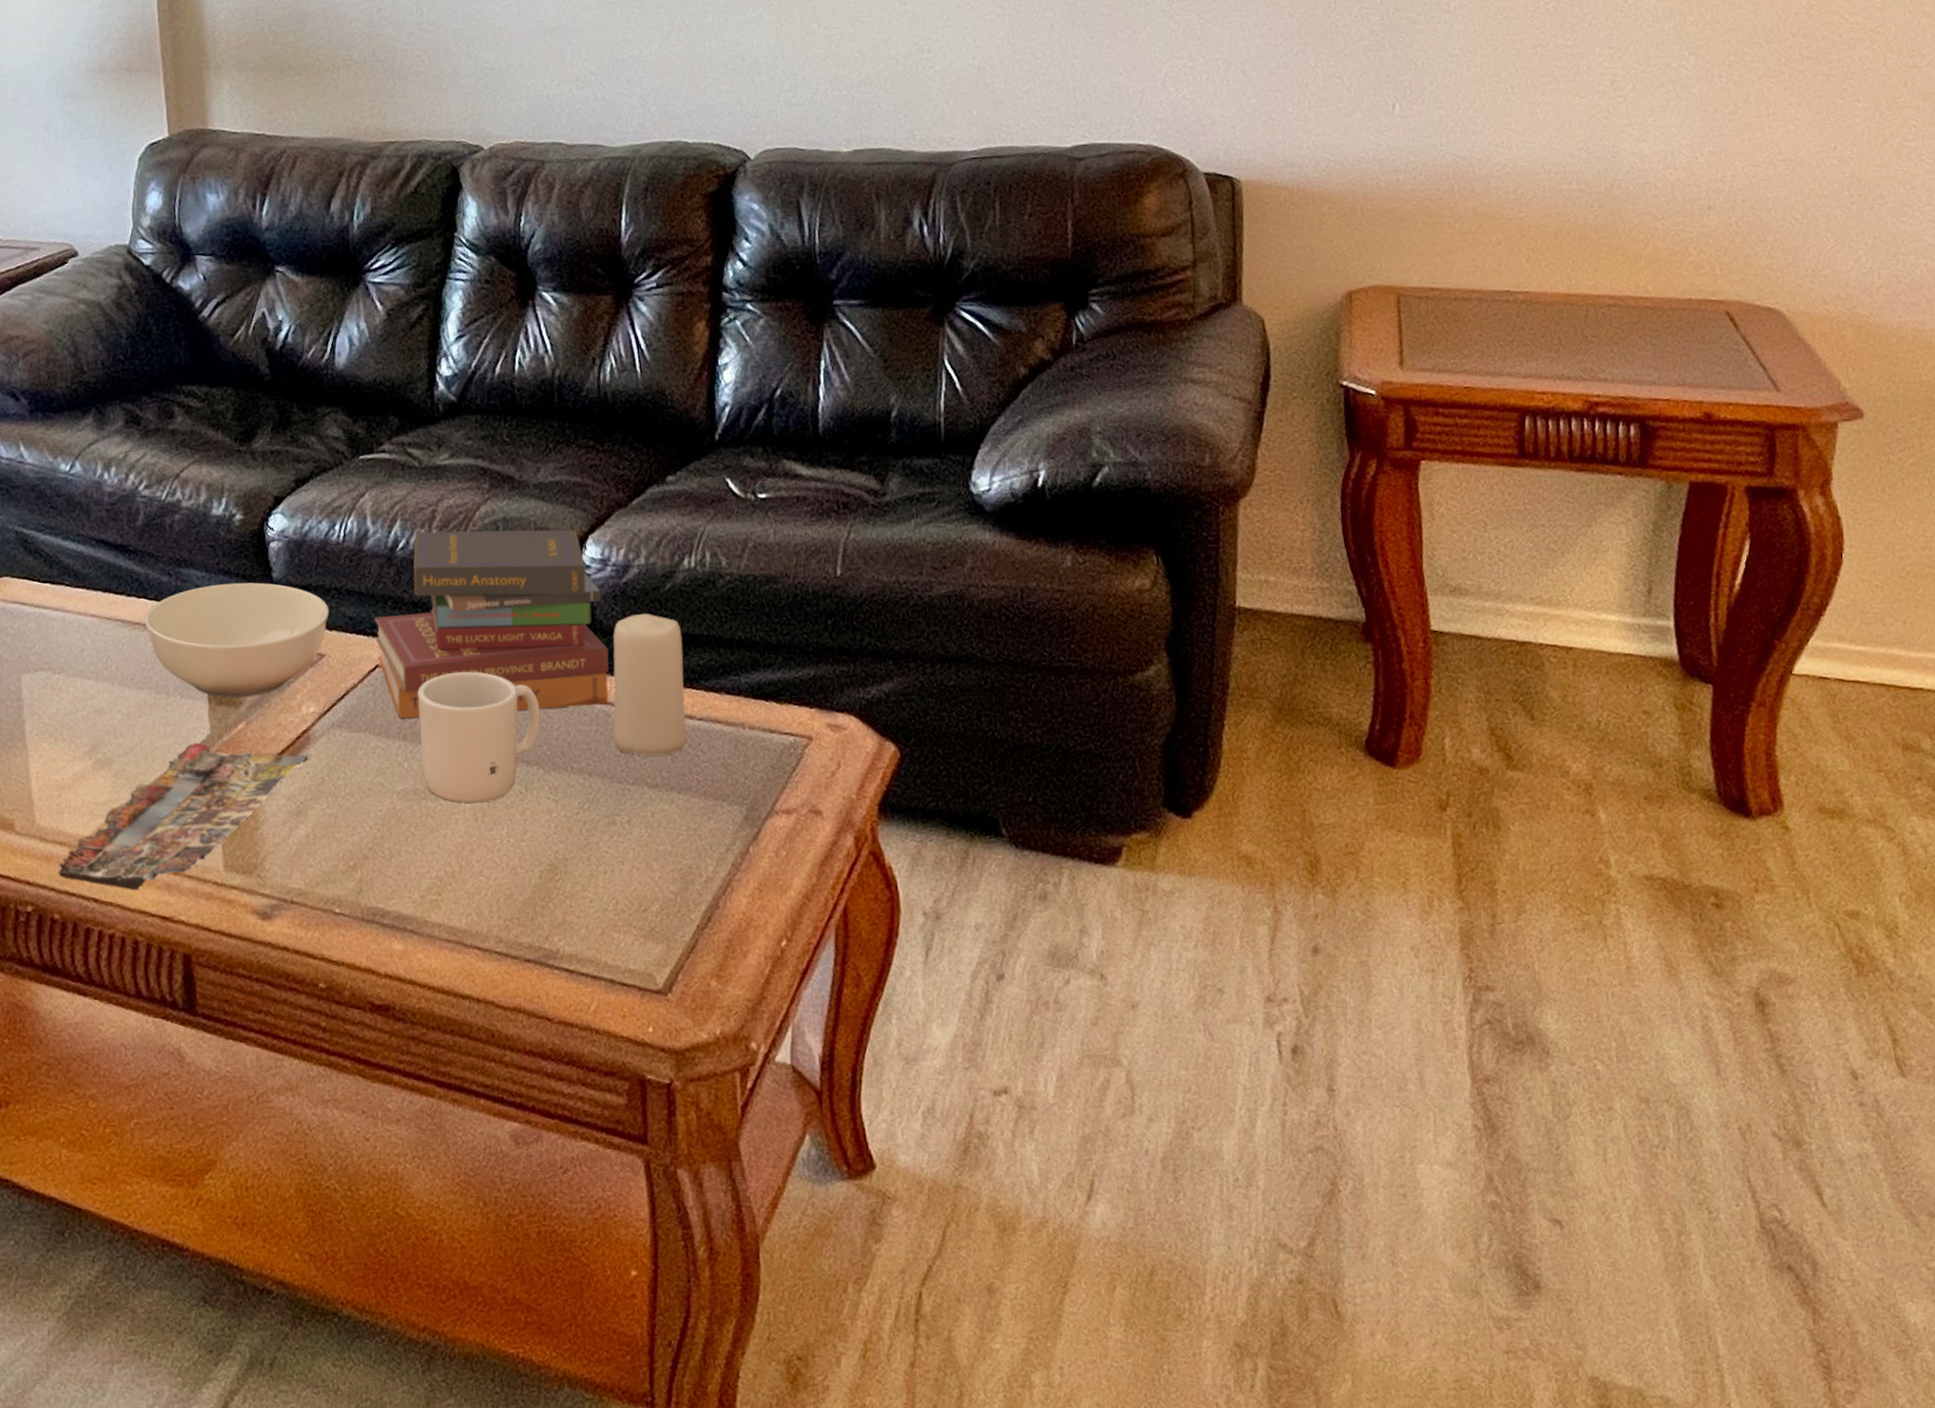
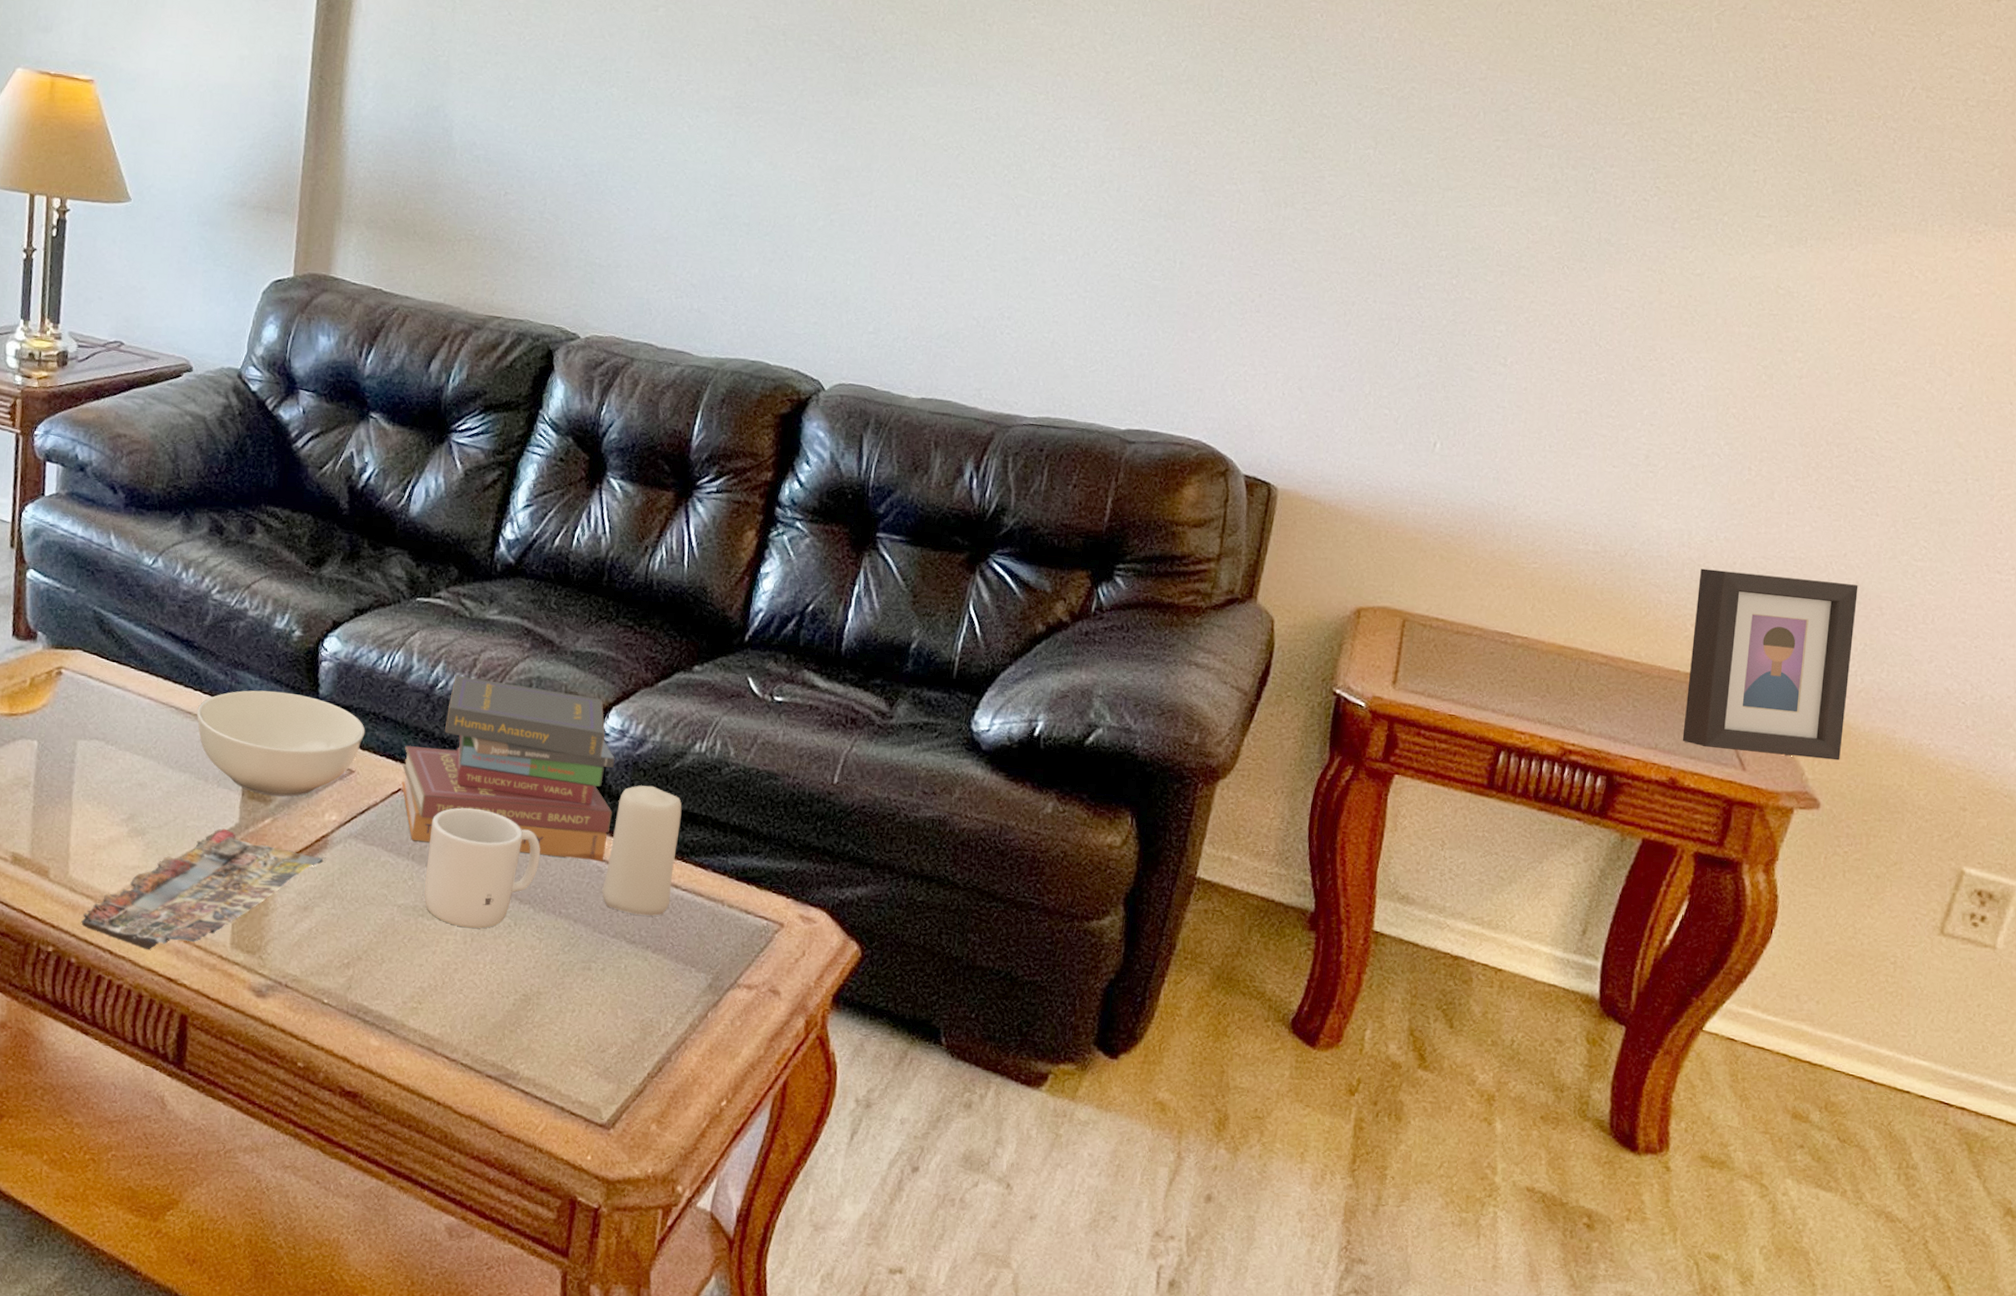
picture frame: none [1691,177,1874,374] -> present [1682,568,1858,761]

